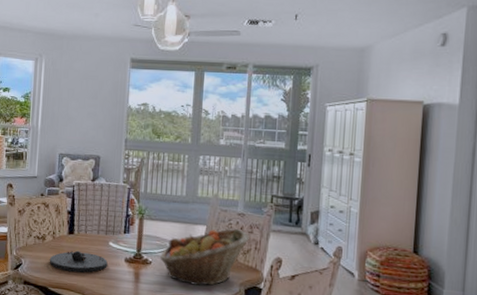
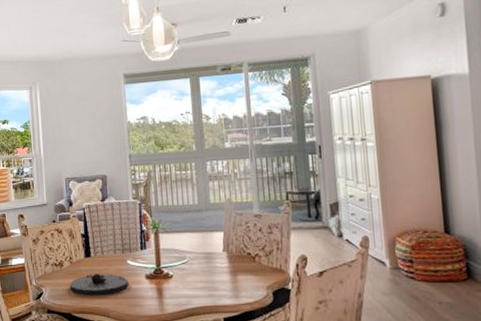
fruit basket: present [160,228,249,286] -> none [181,230,270,294]

